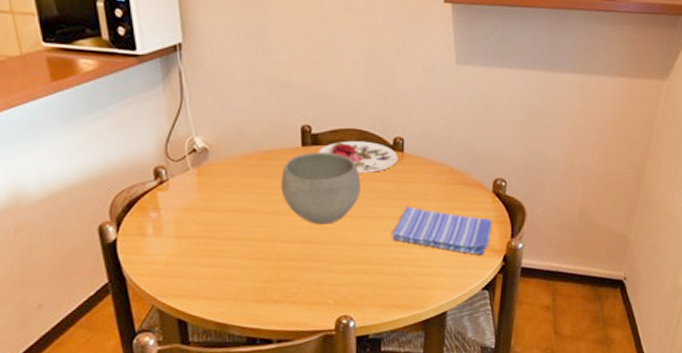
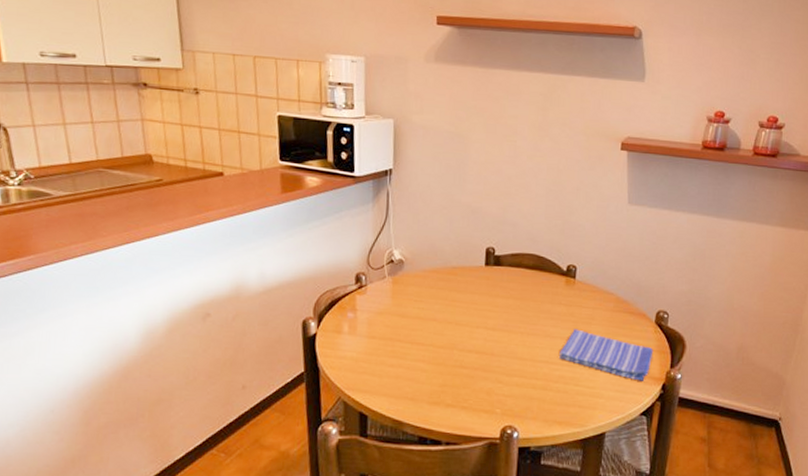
bowl: present [280,152,361,225] -> none [463,271,535,338]
plate: present [318,141,398,173] -> none [499,265,570,295]

